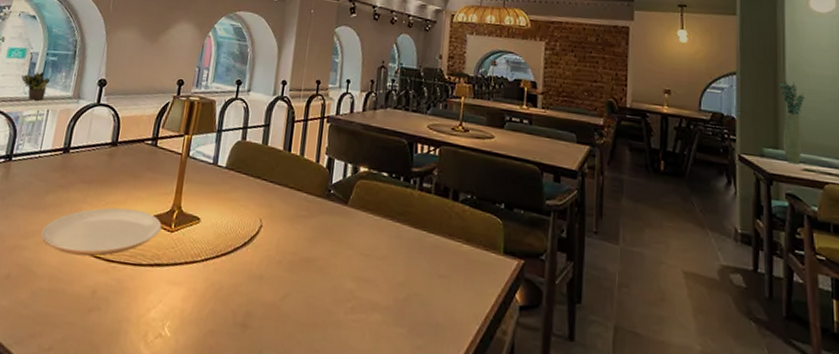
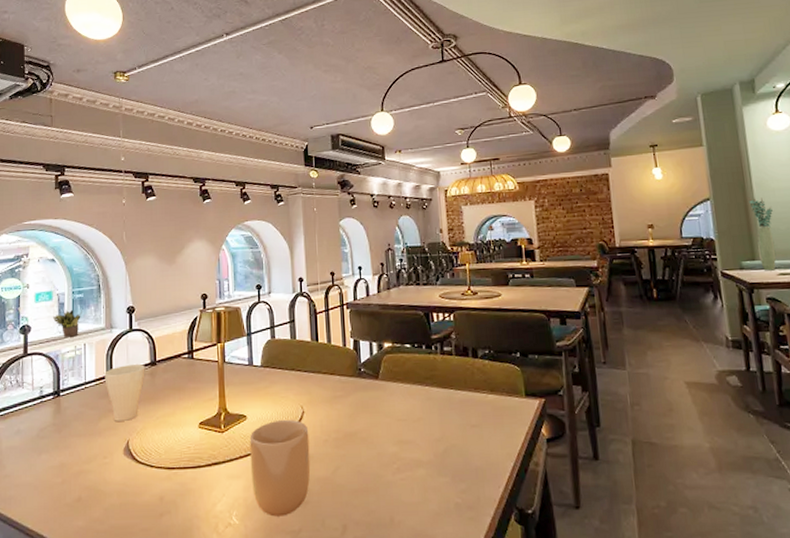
plate: present [41,207,162,256] -> none [102,419,212,469]
cup: none [60,140,105,200] -> present [104,363,145,421]
cup: none [191,229,264,338] -> present [249,419,311,517]

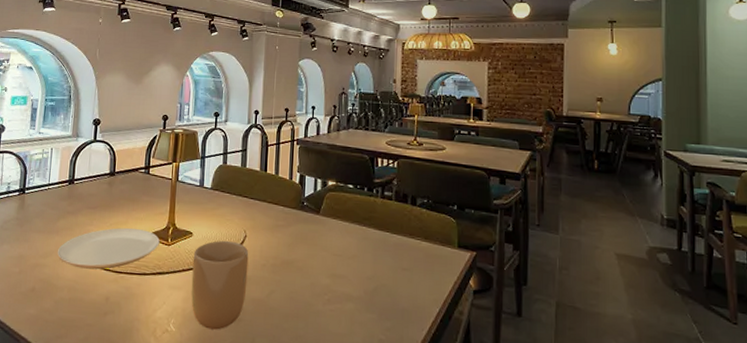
potted plant: present [52,309,82,339] -> none [25,115,53,142]
plate: none [102,419,212,469] -> present [57,228,160,270]
cup: present [104,363,145,421] -> none [66,172,105,224]
vase: present [748,197,777,271] -> none [701,82,725,156]

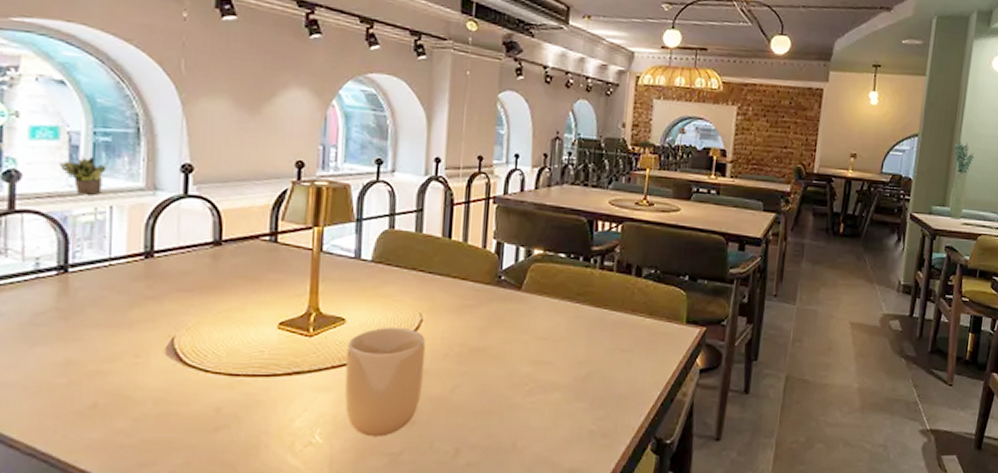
potted plant: none [25,115,53,142] -> present [58,155,109,196]
plate: present [57,228,160,270] -> none [133,316,297,373]
vase: none [701,82,725,156] -> present [949,139,975,219]

